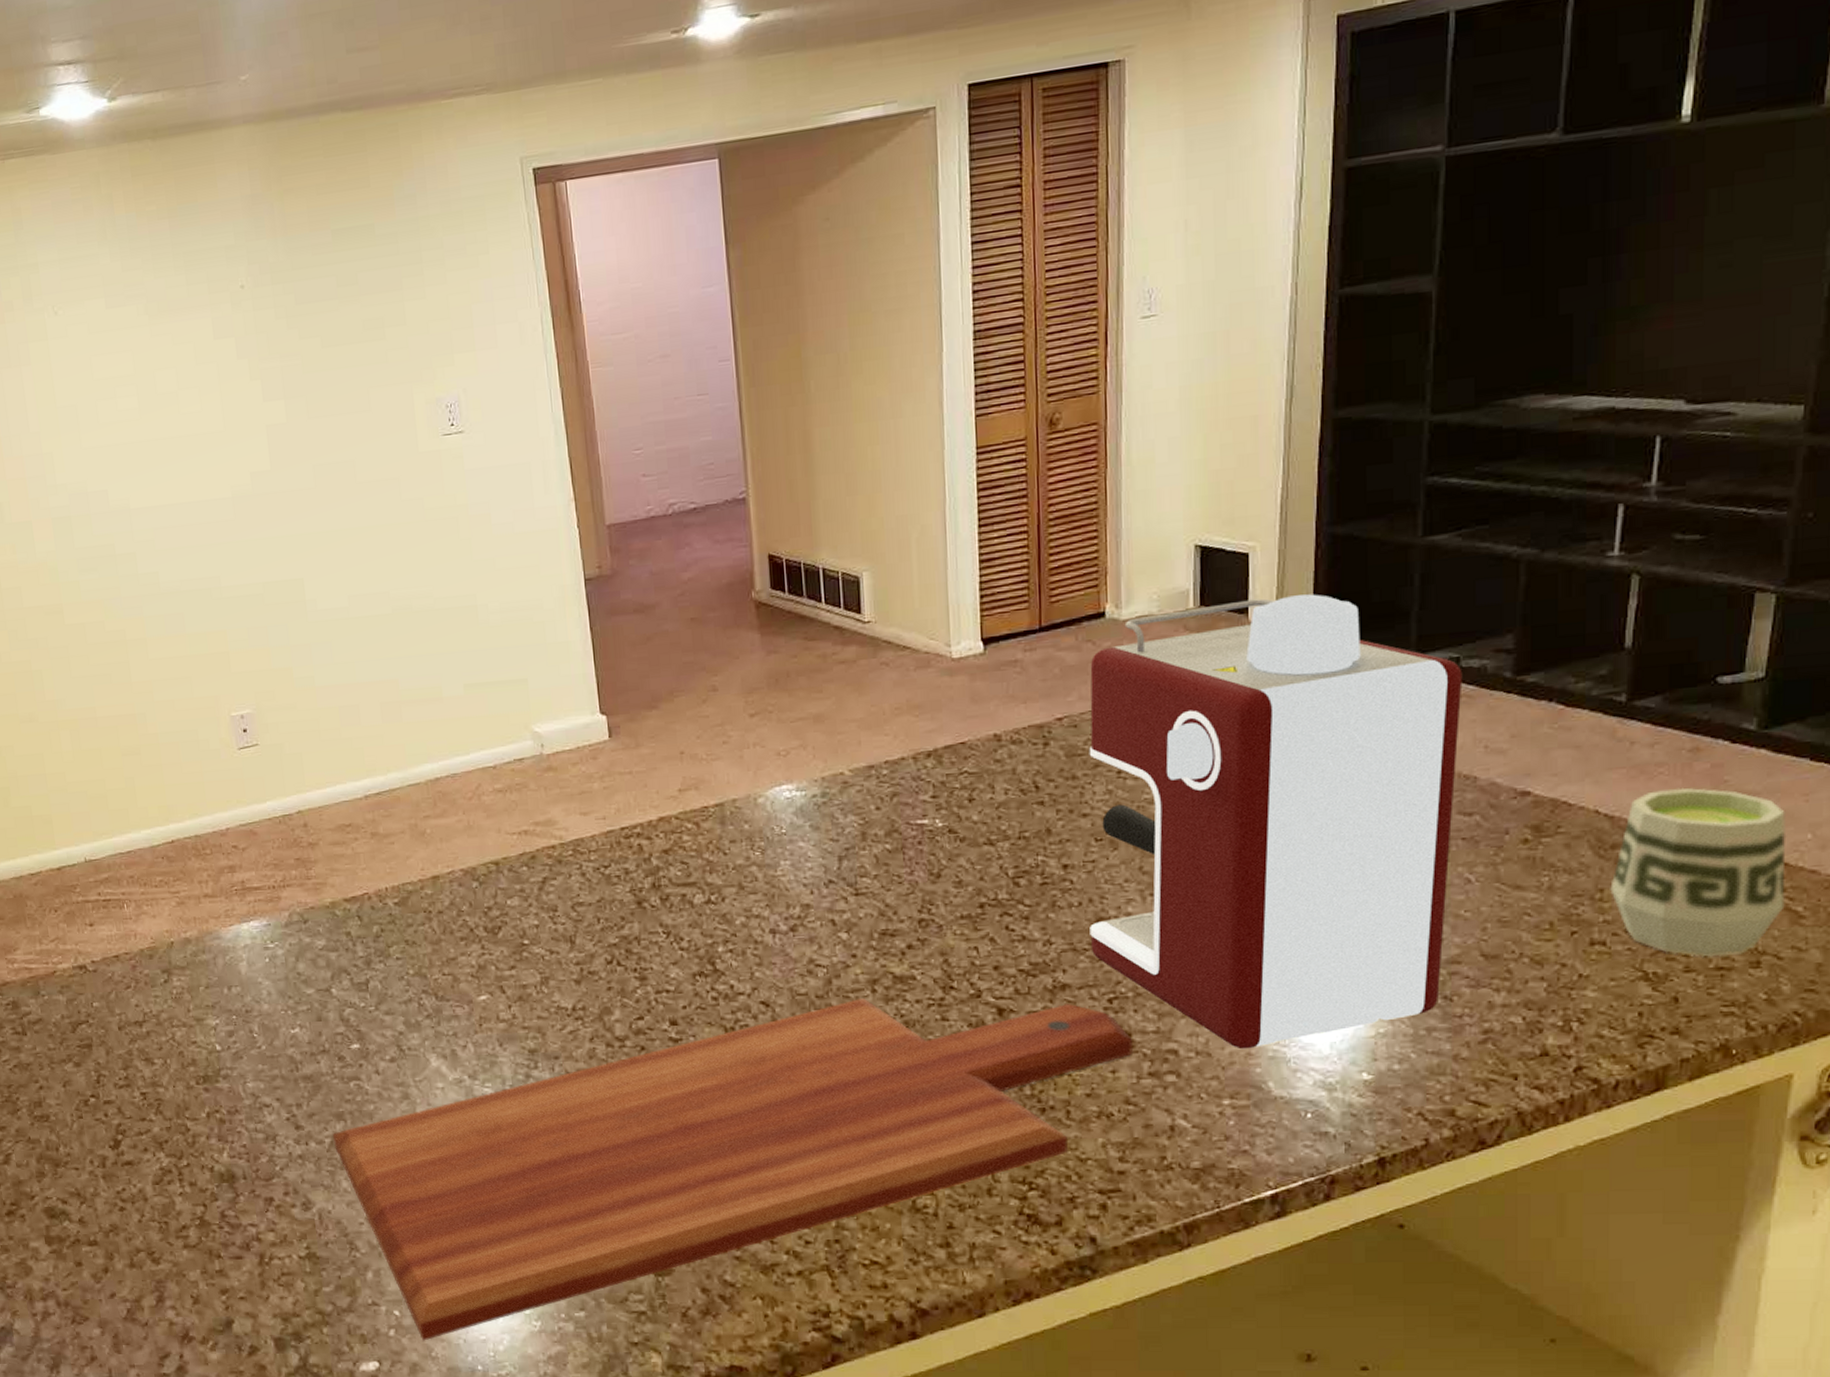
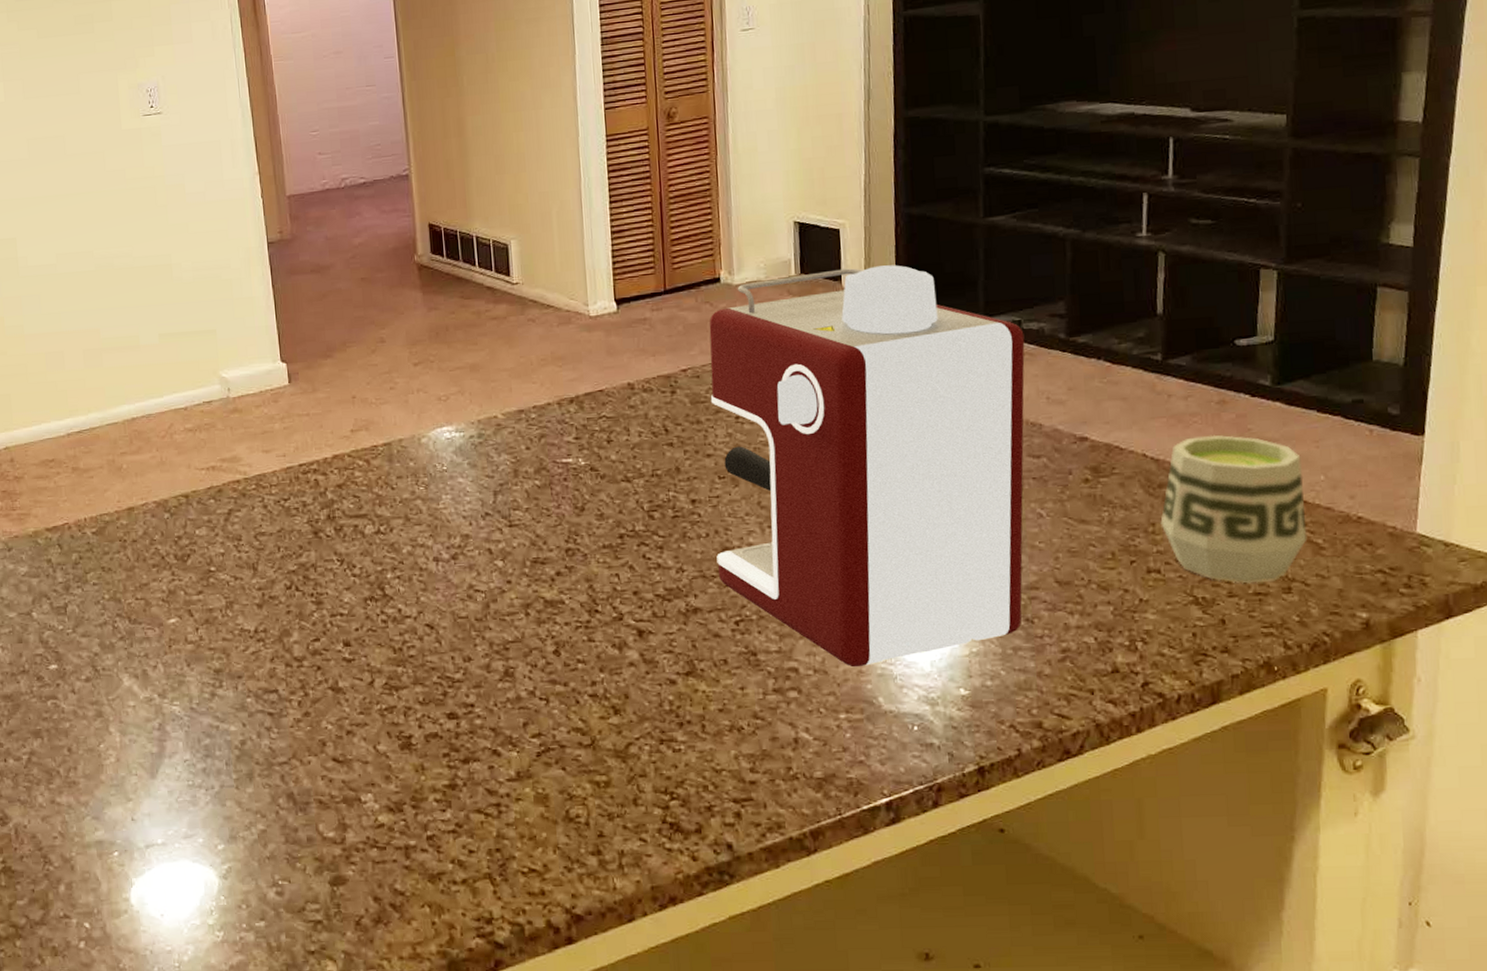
cutting board: present [332,998,1132,1341] -> none [29,621,758,953]

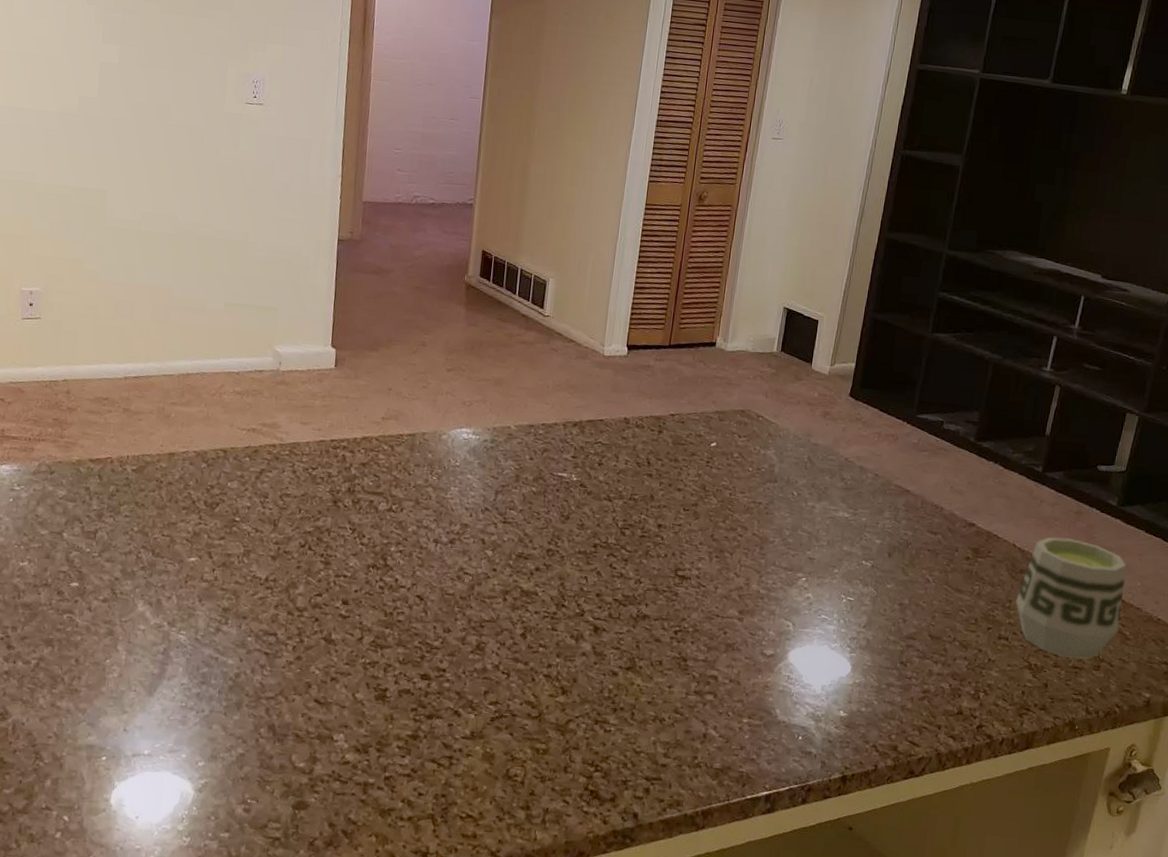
coffee maker: present [709,265,1025,668] -> none [668,351,944,683]

